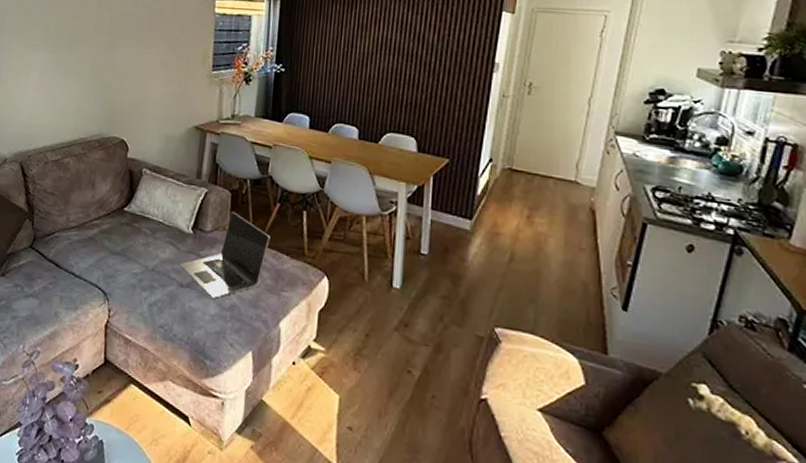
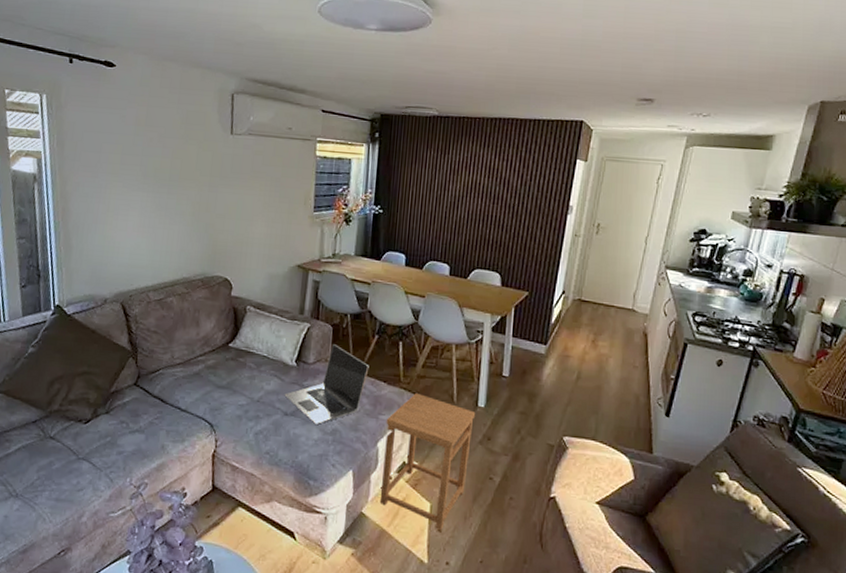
side table: none [282,268,390,429] -> present [379,392,476,531]

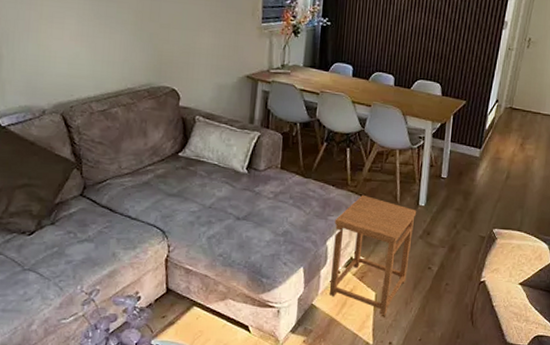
laptop: present [284,344,369,424] -> none [236,152,318,227]

